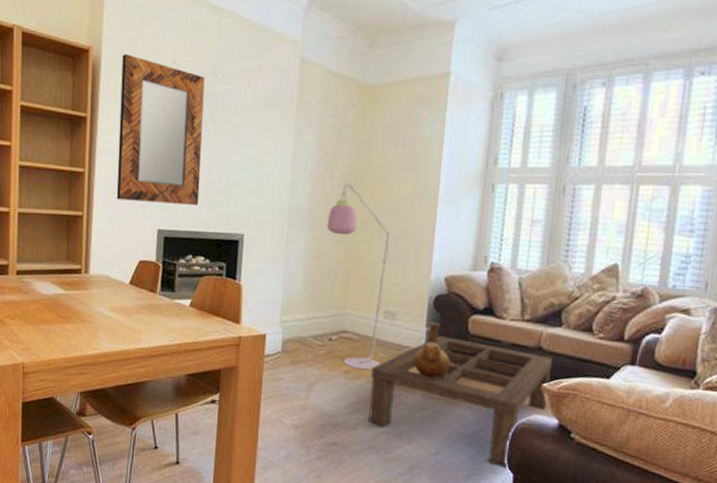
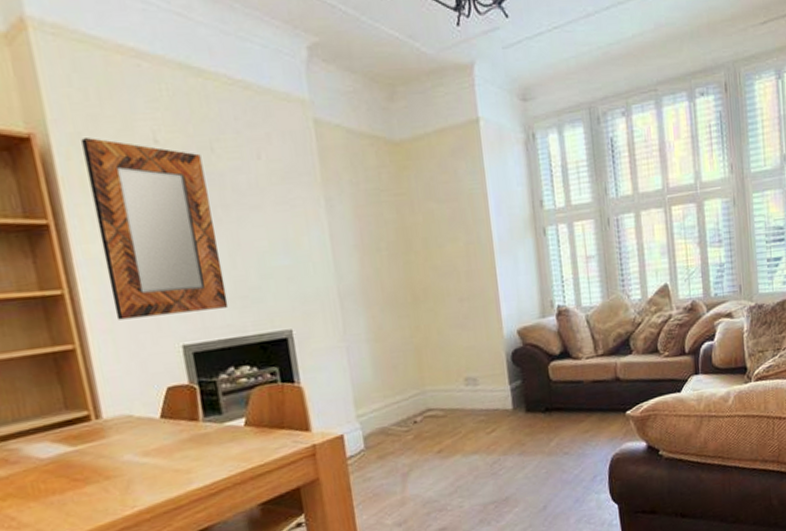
floor lamp: present [326,181,411,371] -> none [384,249,499,446]
coffee table: present [368,336,552,469] -> none [464,385,634,502]
vase: present [412,322,450,379] -> none [503,378,540,435]

